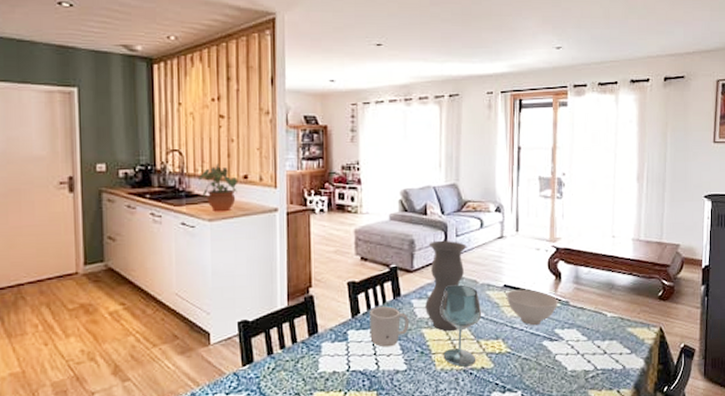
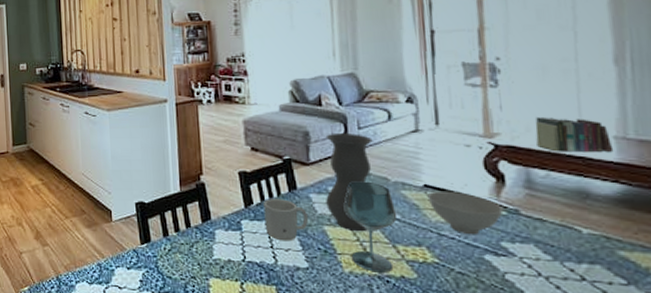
potted plant: present [198,163,237,212] -> none [98,60,131,103]
books: none [584,223,631,253] -> present [535,116,614,152]

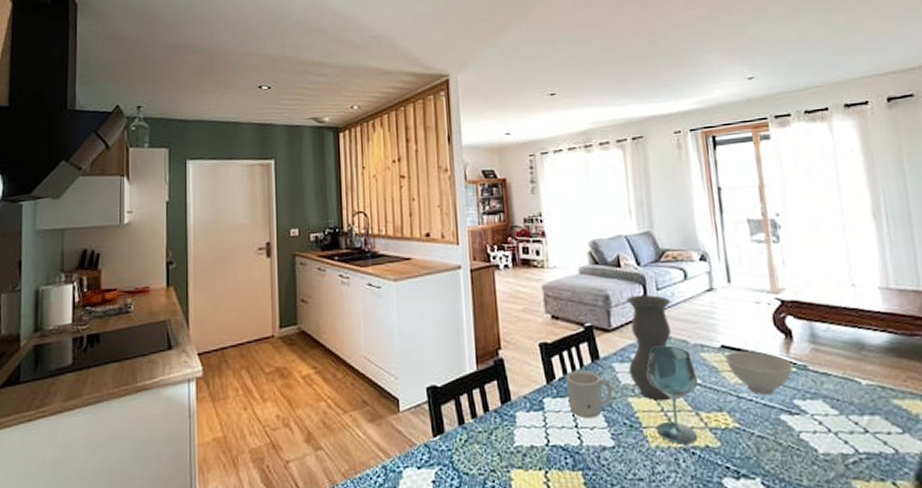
books: present [535,116,614,152] -> none [813,270,880,305]

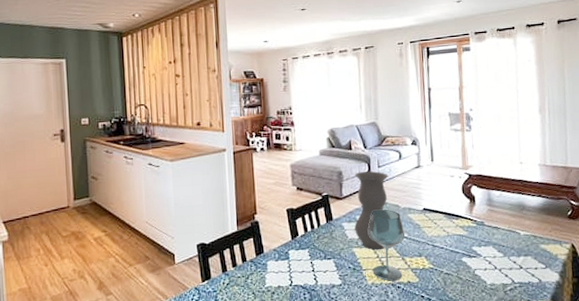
mug: present [566,371,612,419] -> none [307,229,341,265]
bowl: present [725,350,794,395] -> none [425,211,474,244]

